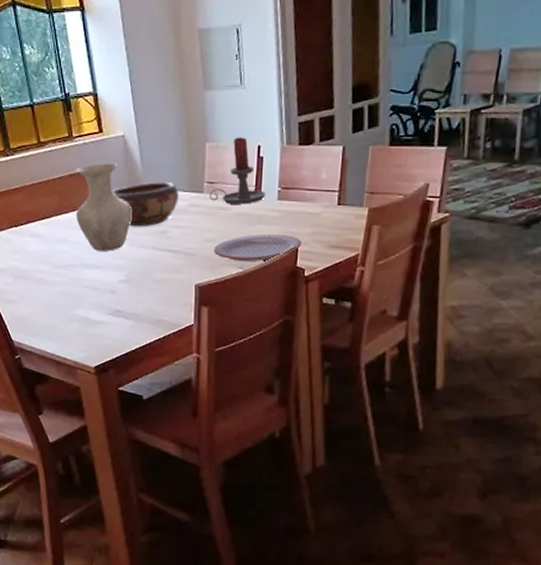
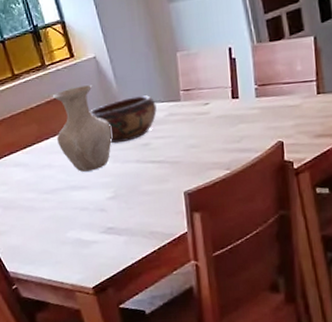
candle holder: present [209,137,266,205] -> none [186,42,243,109]
plate: present [214,233,301,262] -> none [198,130,286,163]

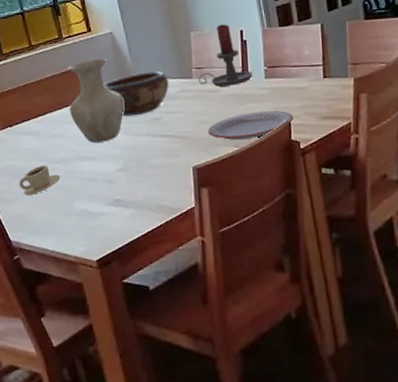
cup: none [11,195,53,227] -> present [19,165,61,195]
candle holder: none [186,42,243,109] -> present [198,24,253,87]
plate: none [198,130,286,163] -> present [208,110,293,141]

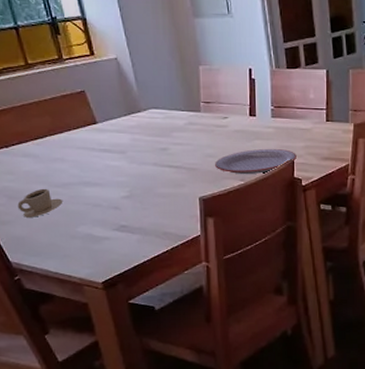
vase: present [67,58,124,143] -> none [68,84,129,169]
decorative bowl: present [104,71,169,117] -> none [108,102,177,145]
candle holder: present [198,24,253,87] -> none [206,61,260,122]

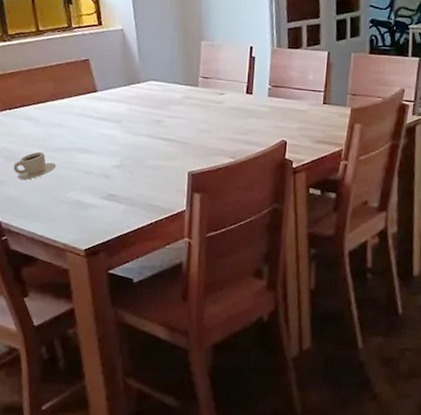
plate: present [215,148,297,175] -> none [207,127,290,153]

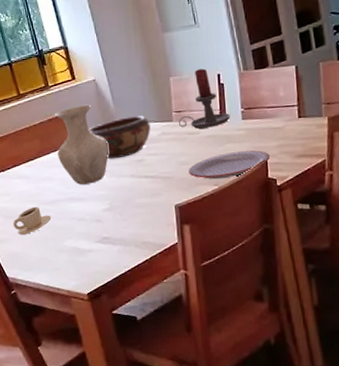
vase: none [72,53,127,137] -> present [54,104,108,185]
decorative bowl: none [109,74,175,116] -> present [89,115,151,160]
candle holder: none [203,38,257,99] -> present [178,68,230,129]
plate: none [207,127,290,153] -> present [189,150,270,180]

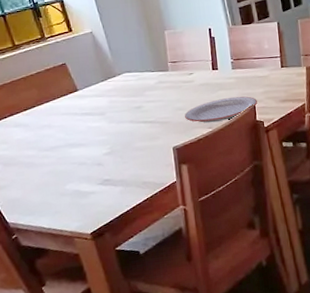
cup: present [13,206,52,235] -> none [12,153,52,181]
vase: present [54,104,108,185] -> none [51,55,108,131]
decorative bowl: present [89,115,151,160] -> none [87,66,148,107]
candle holder: present [178,68,230,129] -> none [173,23,221,78]

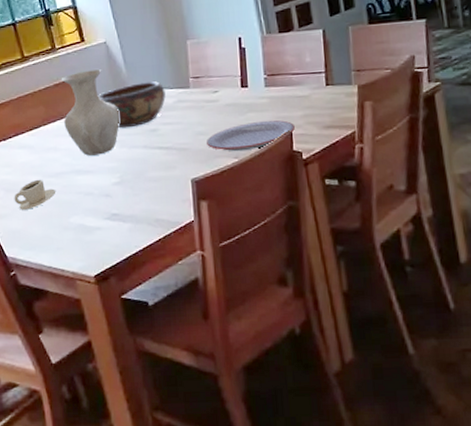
cup: none [12,153,52,181] -> present [14,179,56,210]
vase: none [51,55,108,131] -> present [61,68,119,156]
decorative bowl: none [87,66,148,107] -> present [98,81,166,129]

